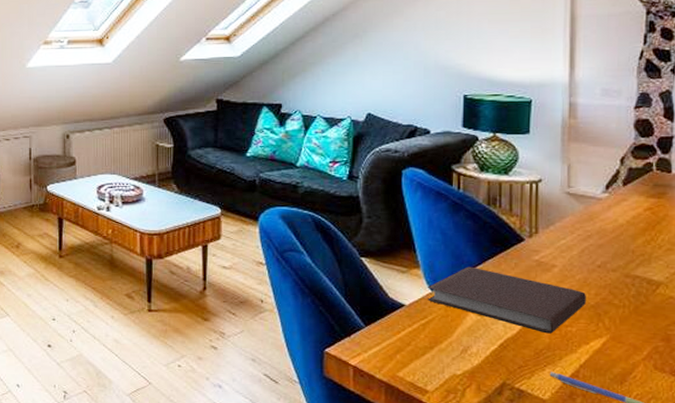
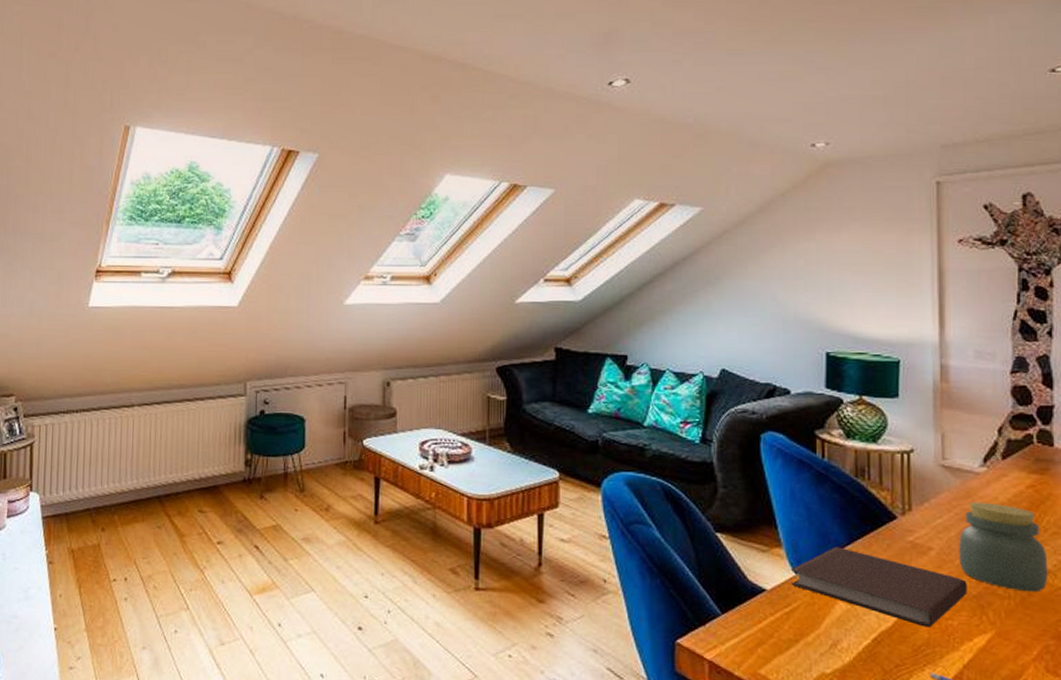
jar: none [580,224,661,302] -> present [959,501,1048,593]

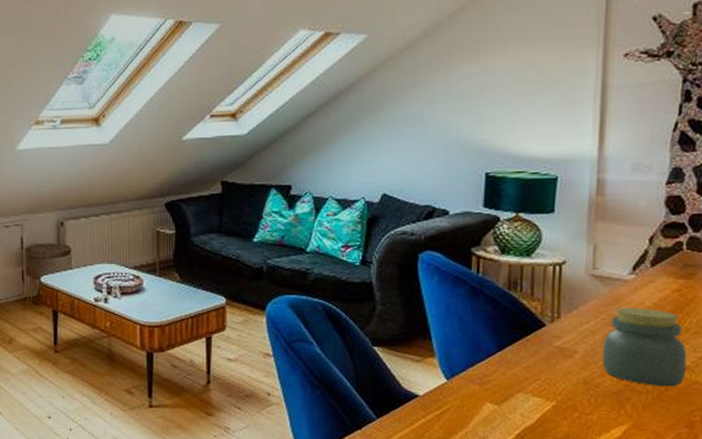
notebook: present [790,546,967,628] -> none [442,354,608,422]

